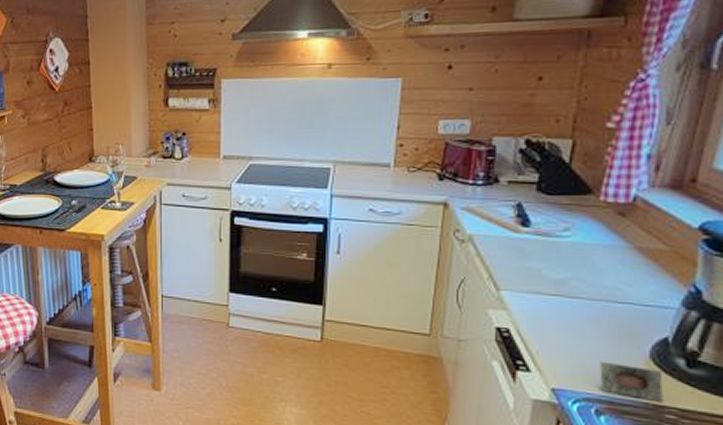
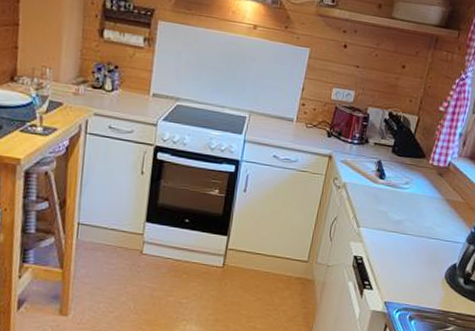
soap bar: present [600,361,663,402] -> none [414,280,450,309]

